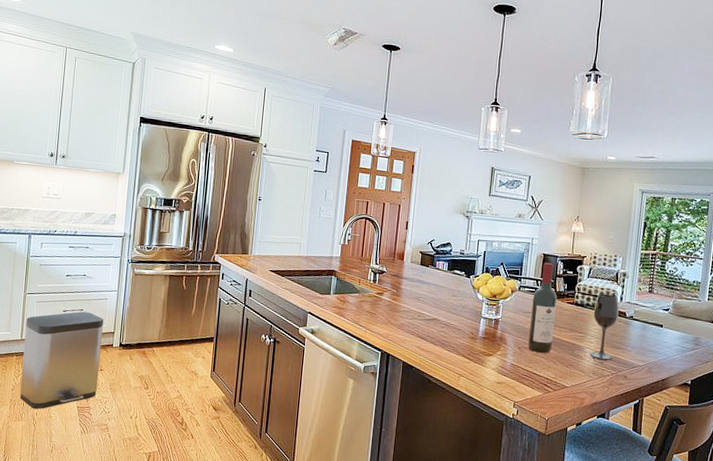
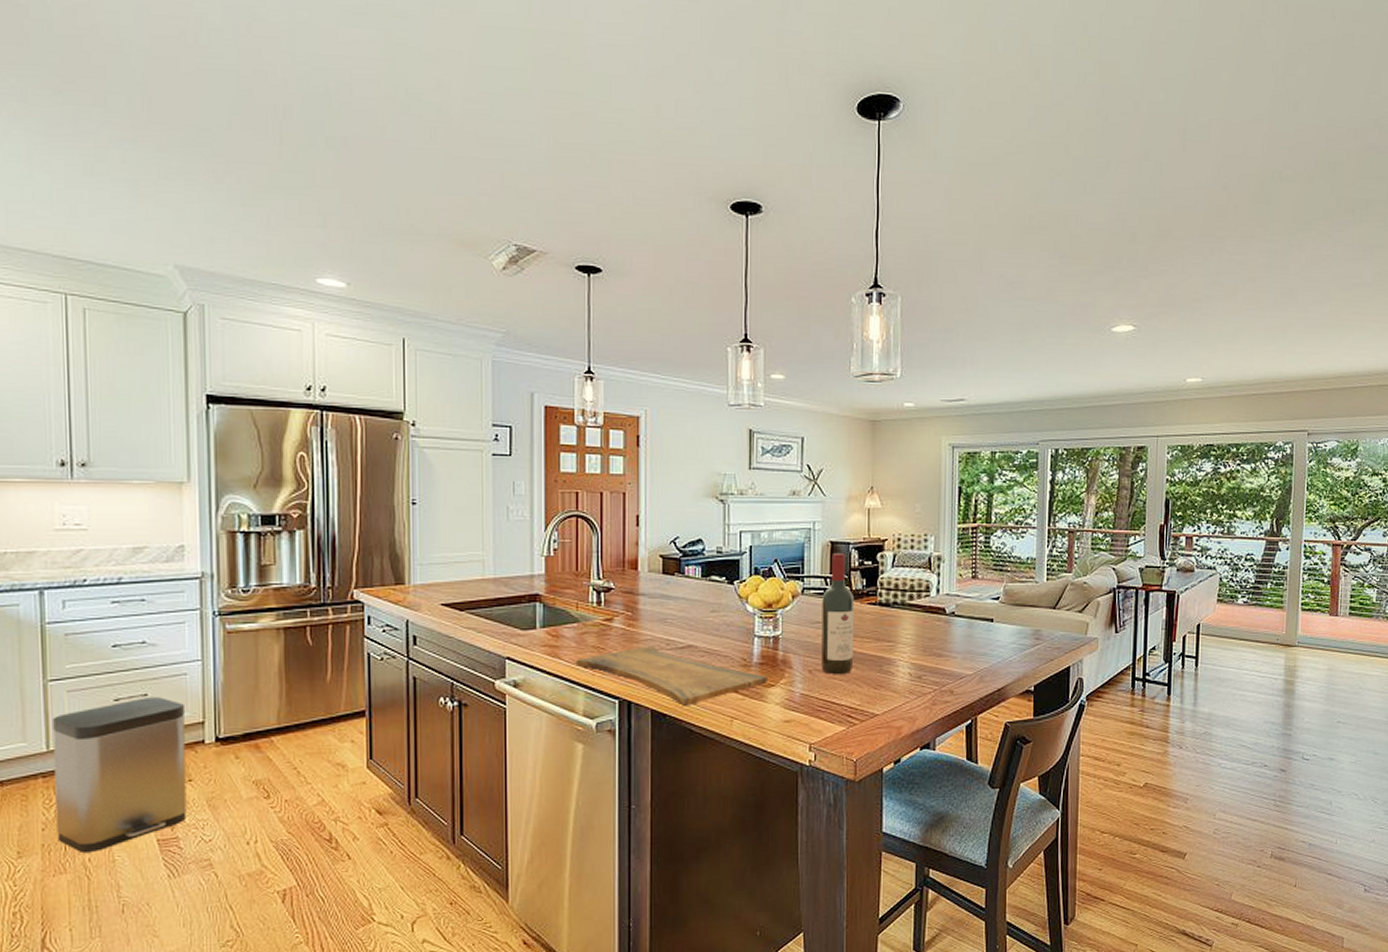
cutting board: none [354,315,488,362] -> present [575,644,767,706]
wine glass: present [590,293,619,361] -> none [903,586,936,674]

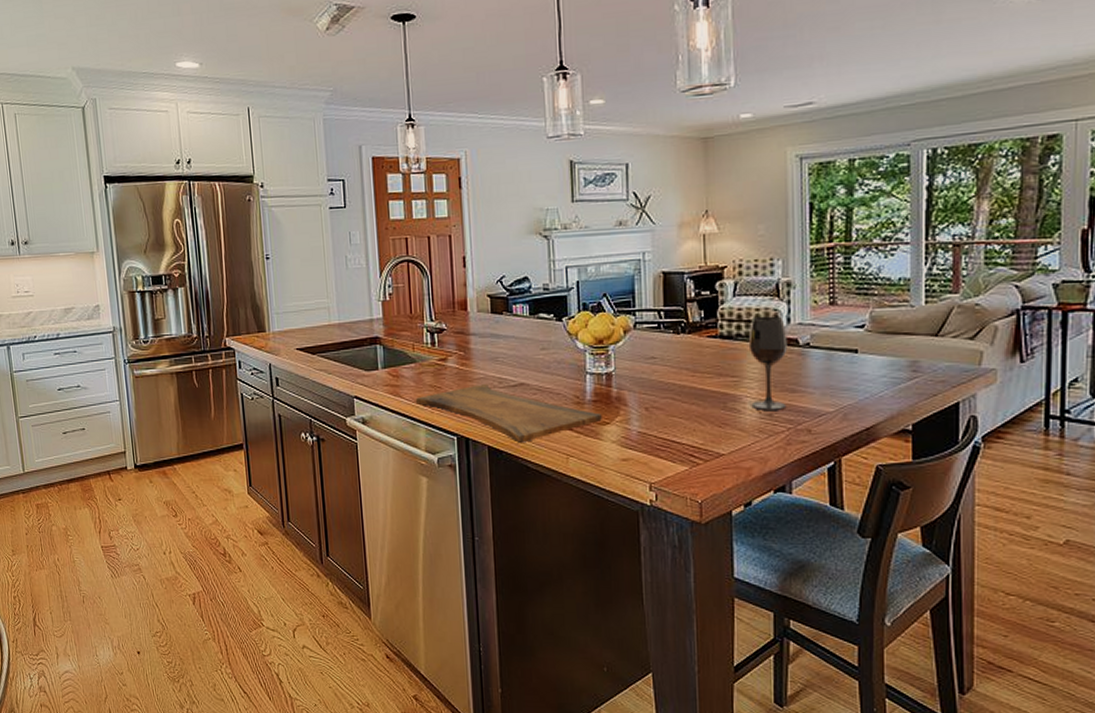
pedal bin: present [53,697,187,852] -> none [25,431,120,553]
wine bottle: present [821,552,855,674] -> none [656,283,694,411]
wine glass: none [903,586,936,674] -> present [748,316,788,412]

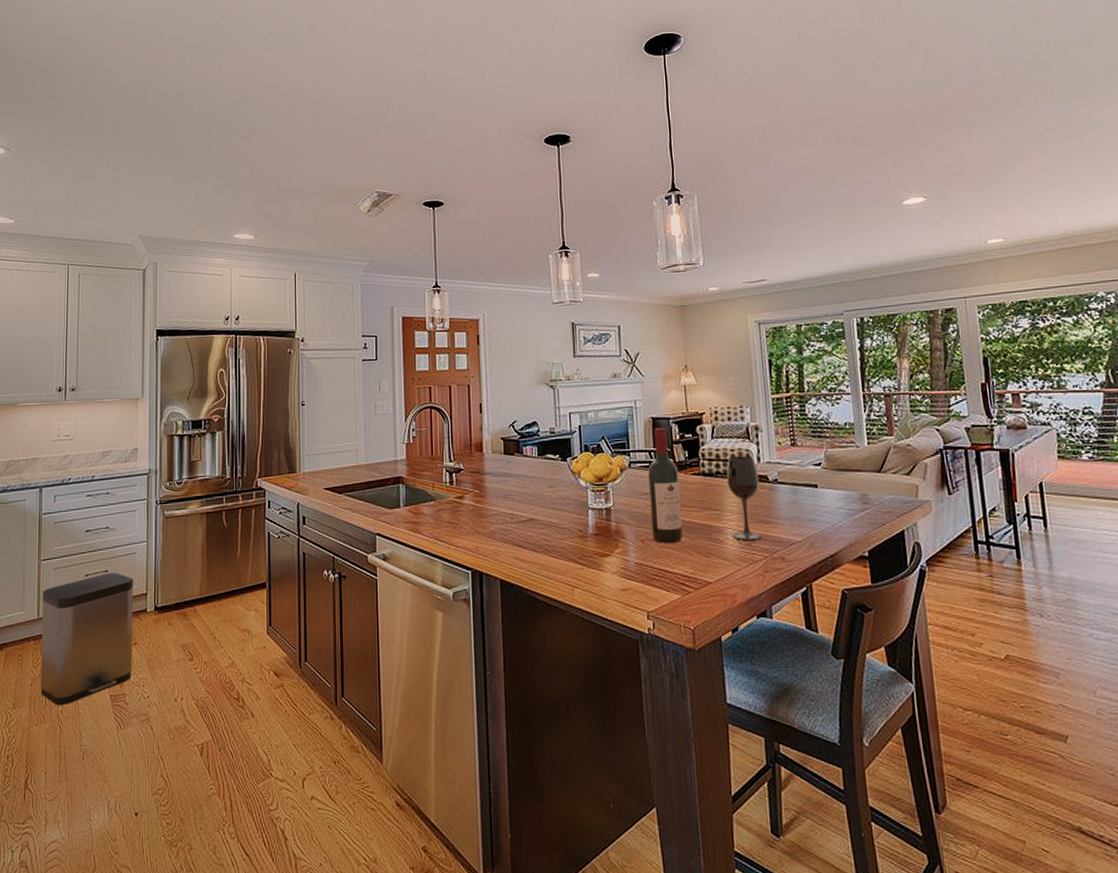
pedal bin: none [25,431,120,553] -> present [40,573,133,705]
cutting board: present [415,383,602,443] -> none [433,519,603,576]
wine bottle: none [656,283,694,411] -> present [648,427,683,543]

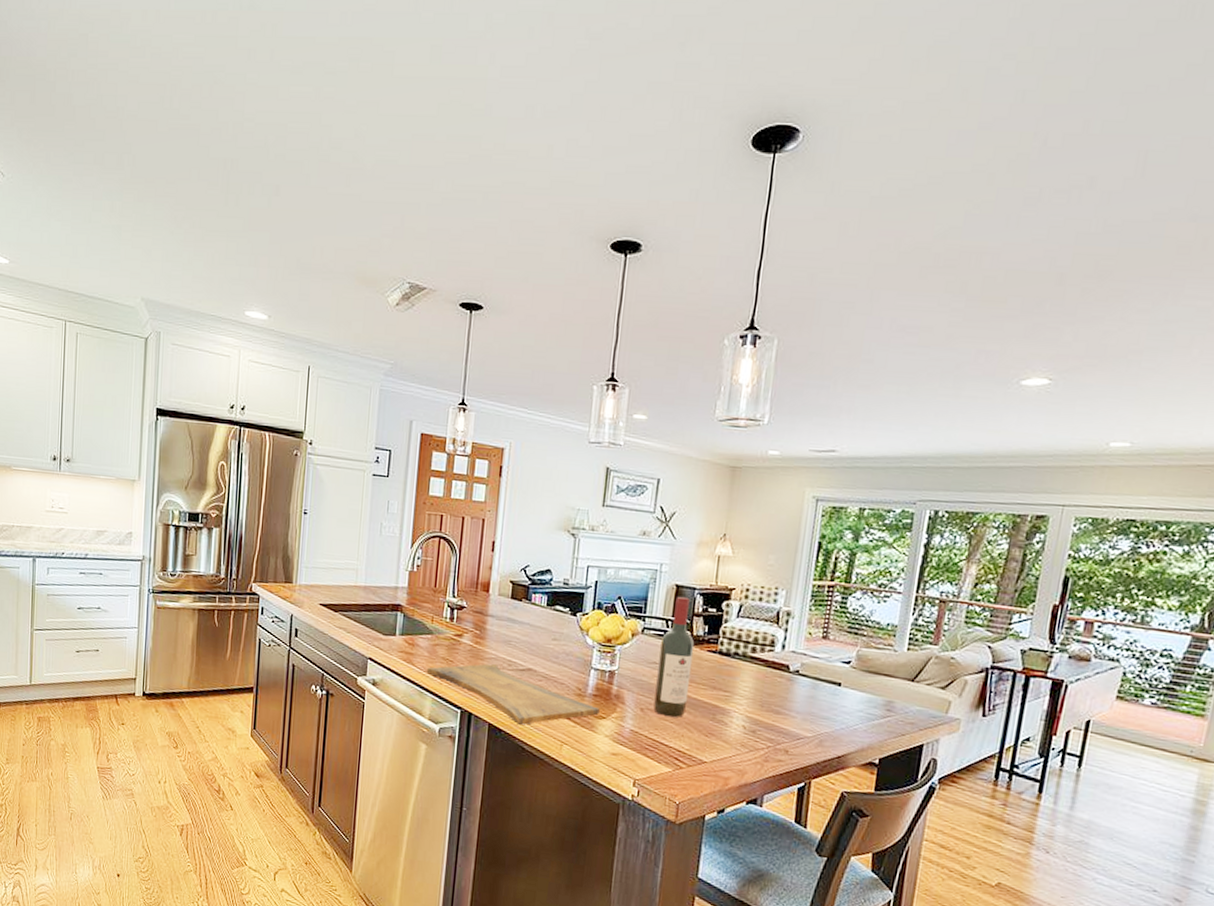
pedal bin: present [40,573,133,705] -> none [32,652,123,769]
cutting board: none [433,519,603,576] -> present [426,663,600,725]
wine glass: present [726,455,763,542] -> none [738,639,780,729]

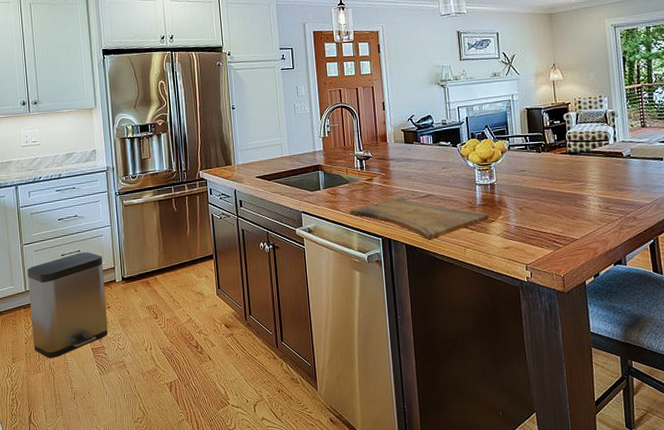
pedal bin: none [32,652,123,769] -> present [27,252,108,358]
wine bottle: present [653,596,695,717] -> none [524,116,554,210]

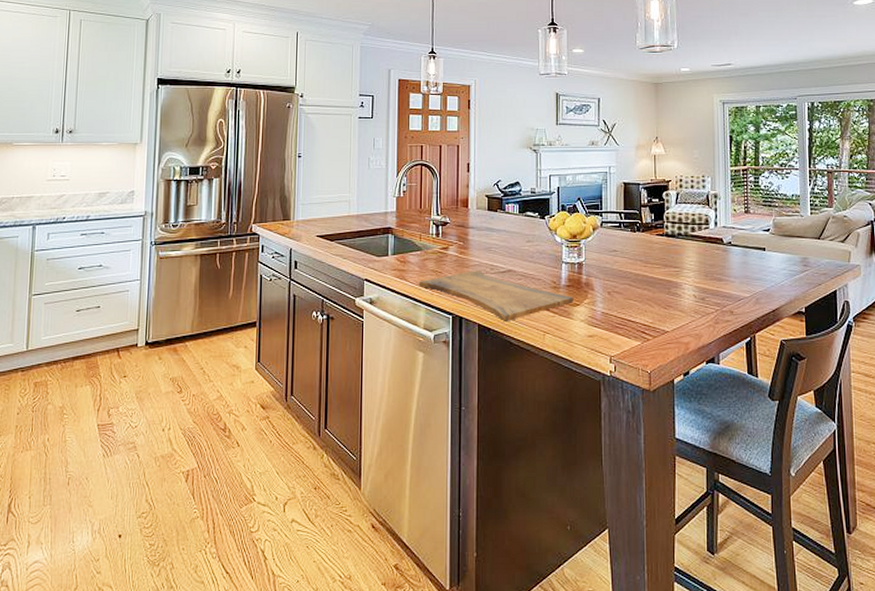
pedal bin: present [27,252,108,358] -> none [27,309,125,433]

